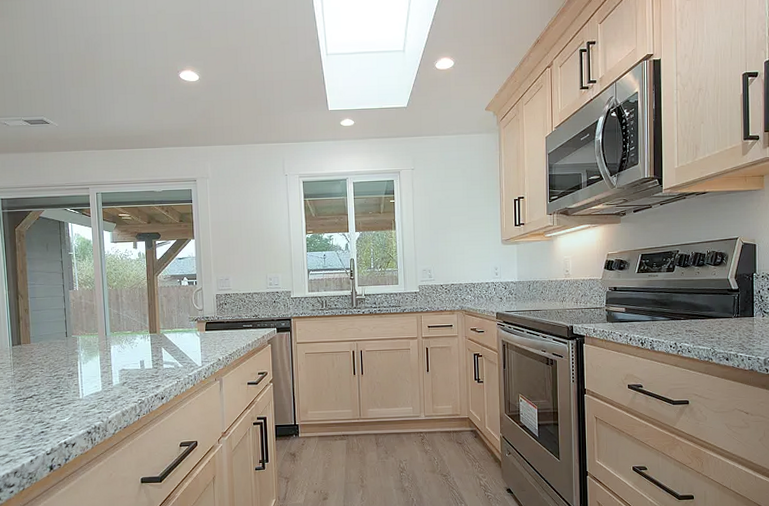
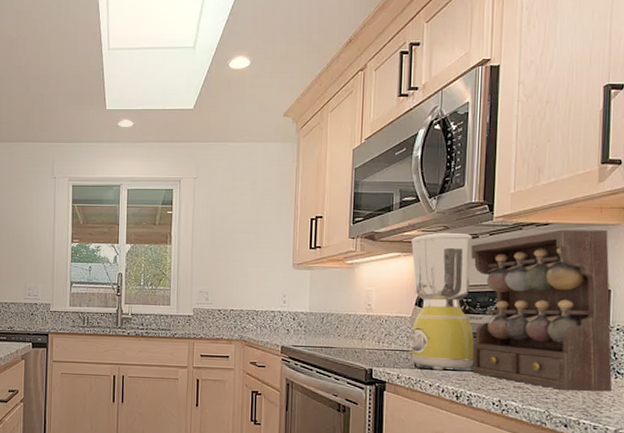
blender: none [598,204,654,322] -> present [409,232,475,370]
spice rack: none [646,195,761,331] -> present [470,229,613,392]

